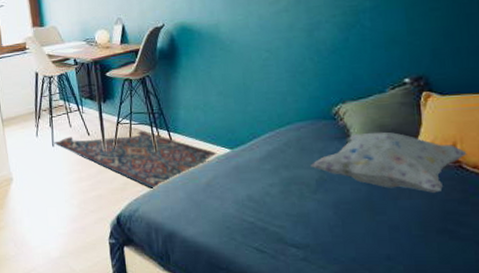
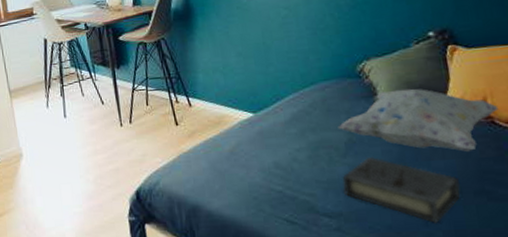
rug: present [53,130,217,190] -> none [65,97,240,160]
book: none [311,194,424,258] -> present [342,156,461,223]

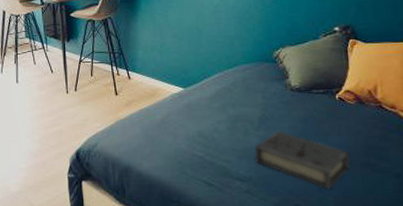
decorative pillow: present [338,88,499,152] -> none [254,74,386,130]

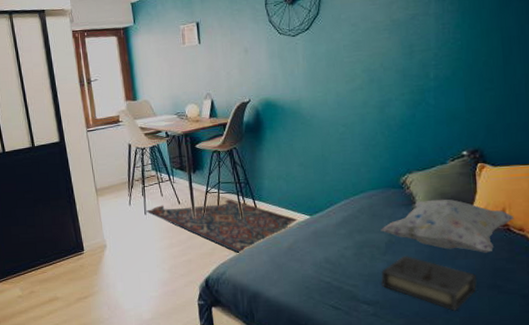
rug: none [17,69,171,126] -> present [145,199,298,254]
decorative pillow: none [254,74,386,130] -> present [380,199,514,253]

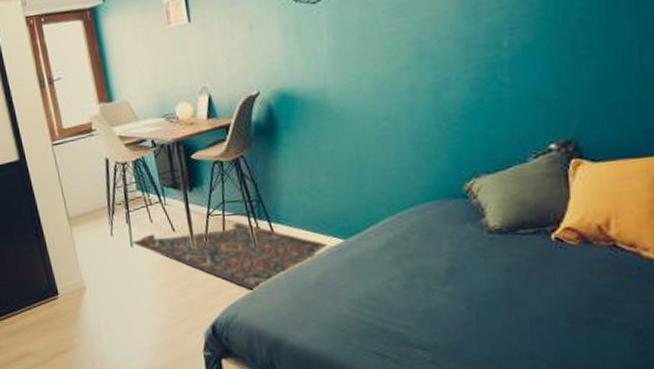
decorative pillow: present [380,199,514,253] -> none [438,209,623,278]
book: present [381,255,477,311] -> none [440,284,571,355]

